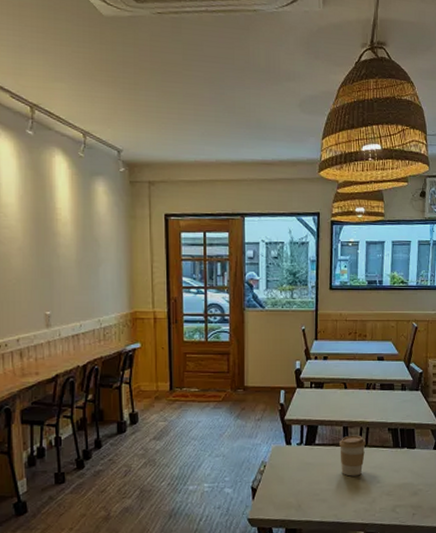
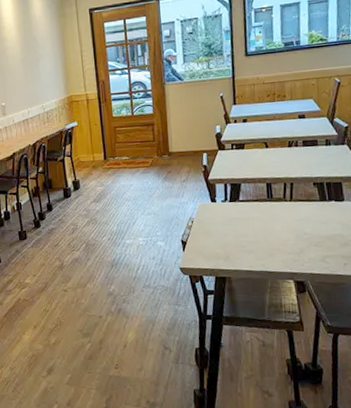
coffee cup: present [338,435,366,477] -> none [262,190,291,229]

